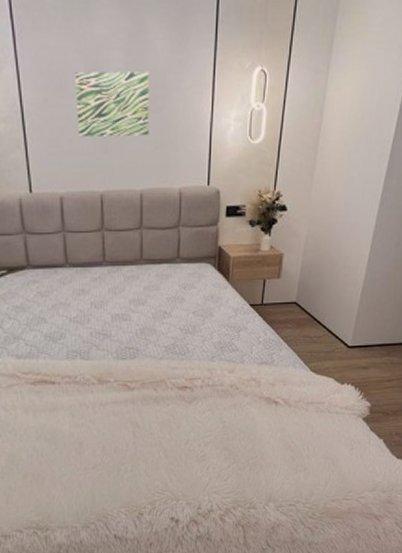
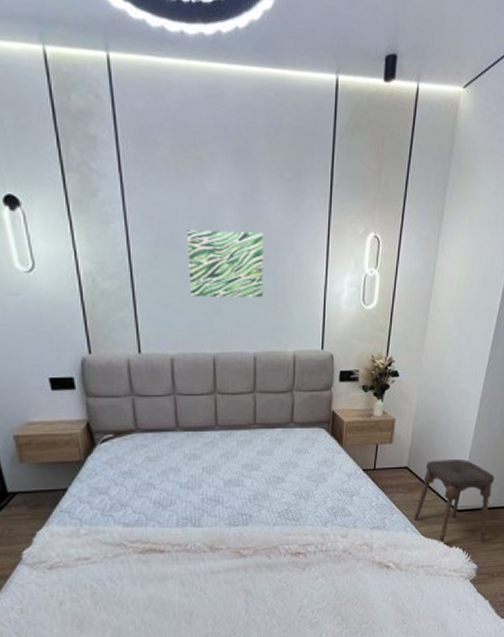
stool: none [303,295,389,380] -> present [413,459,495,543]

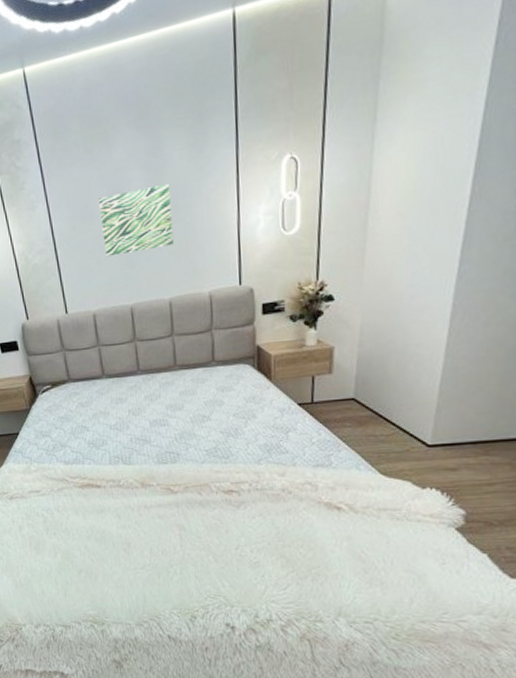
stool: present [413,459,495,543] -> none [367,385,483,484]

